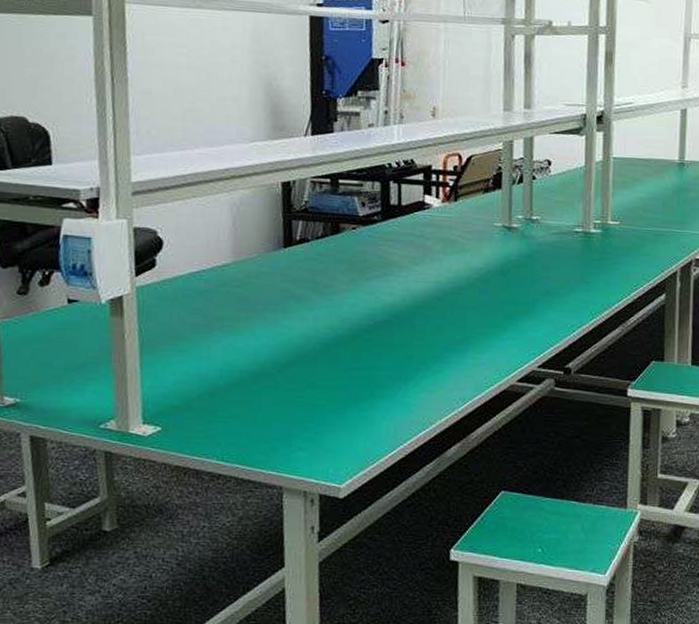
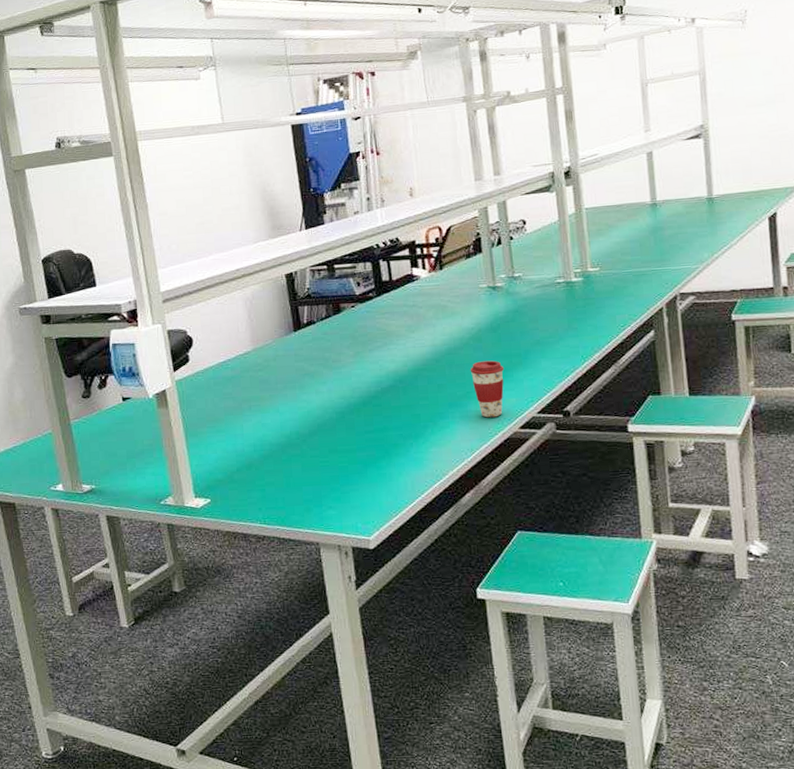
coffee cup: none [473,305,510,367] -> present [470,360,505,418]

